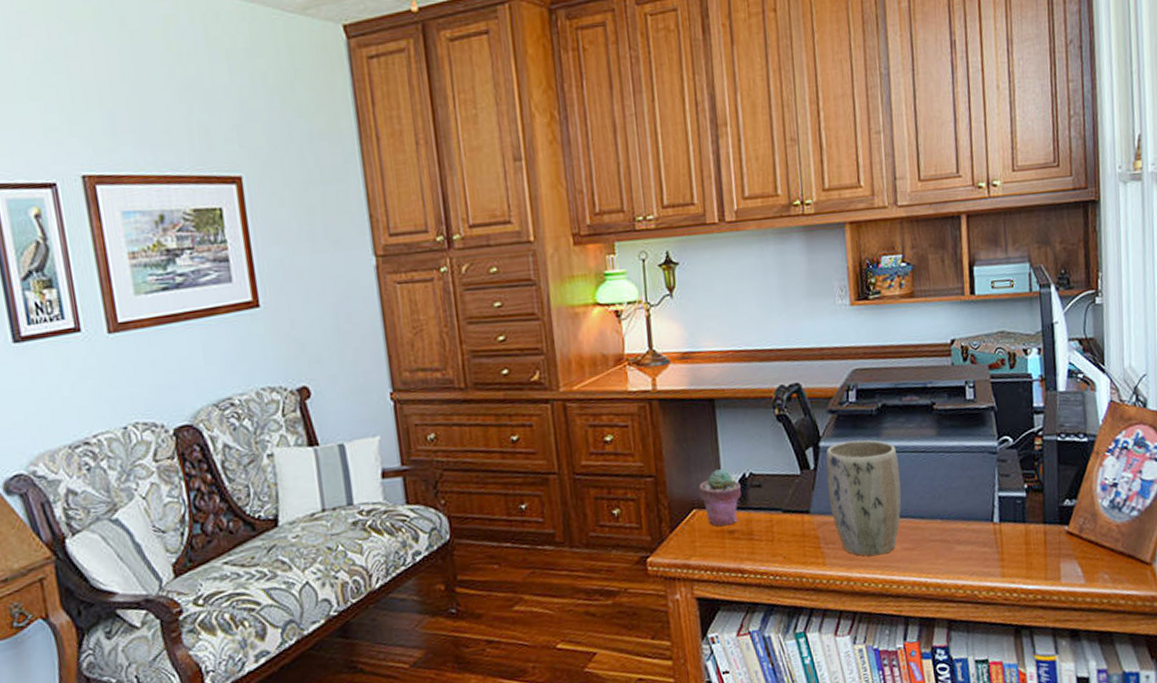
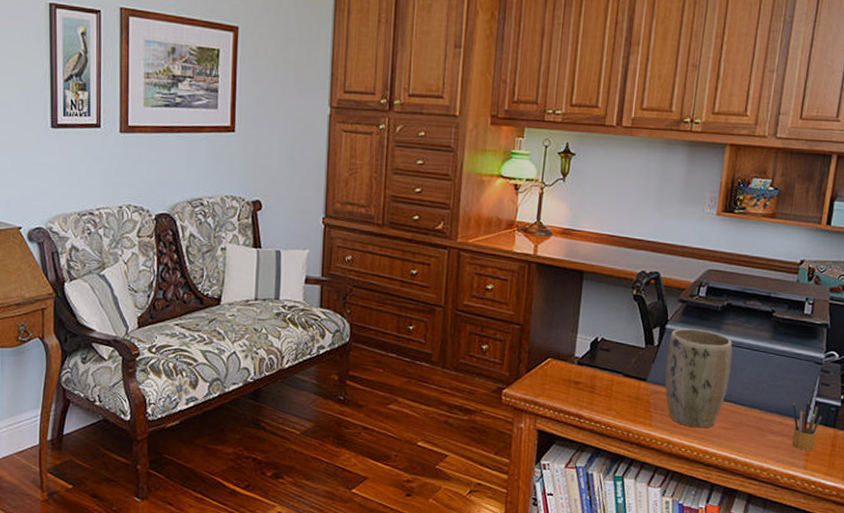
potted succulent: present [699,468,742,527] -> none [556,330,593,377]
pencil box: none [974,496,1009,557] -> present [792,400,822,451]

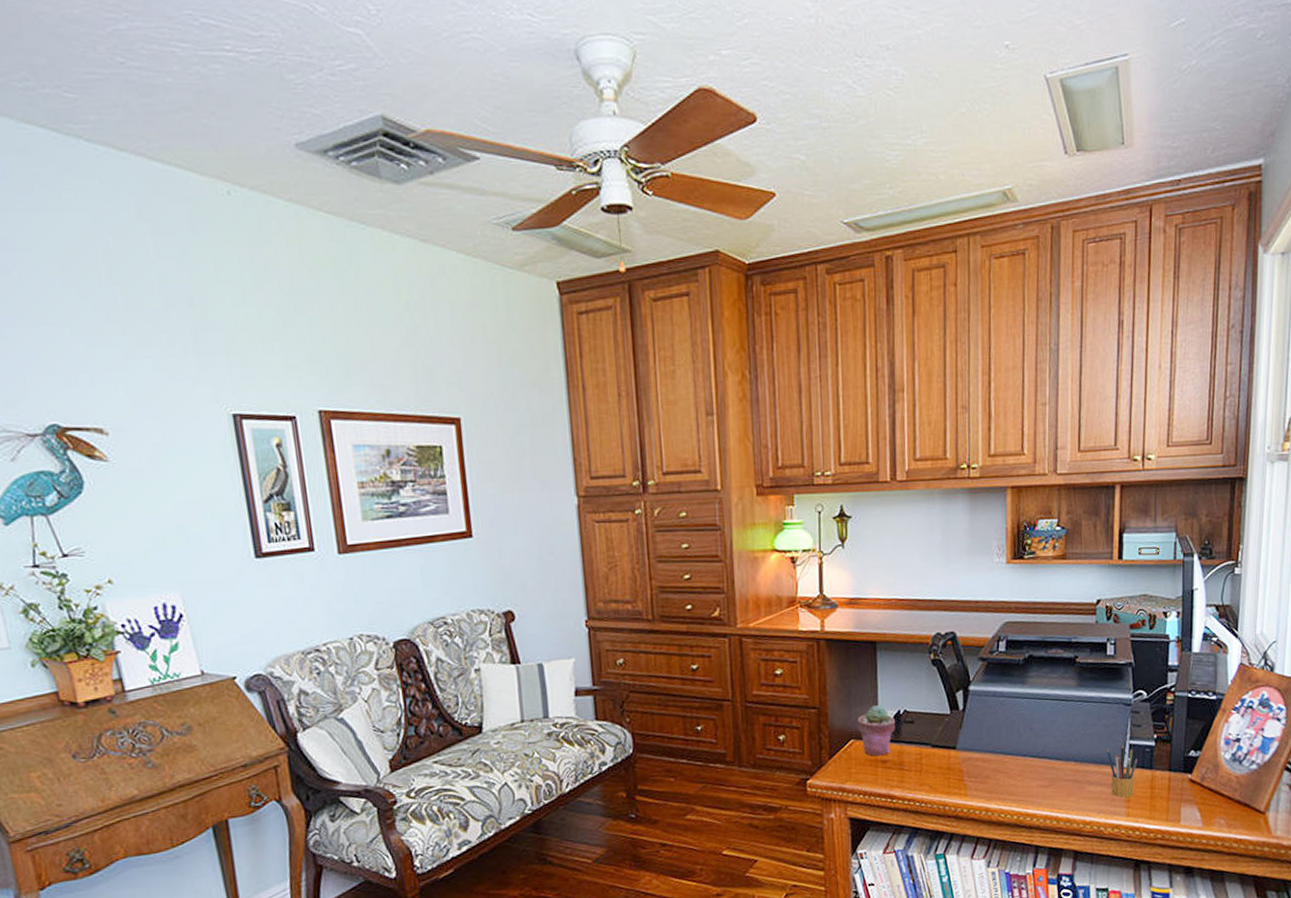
potted succulent: none [556,330,593,377] -> present [858,705,896,756]
plant pot: present [665,328,733,429] -> none [974,686,1041,791]

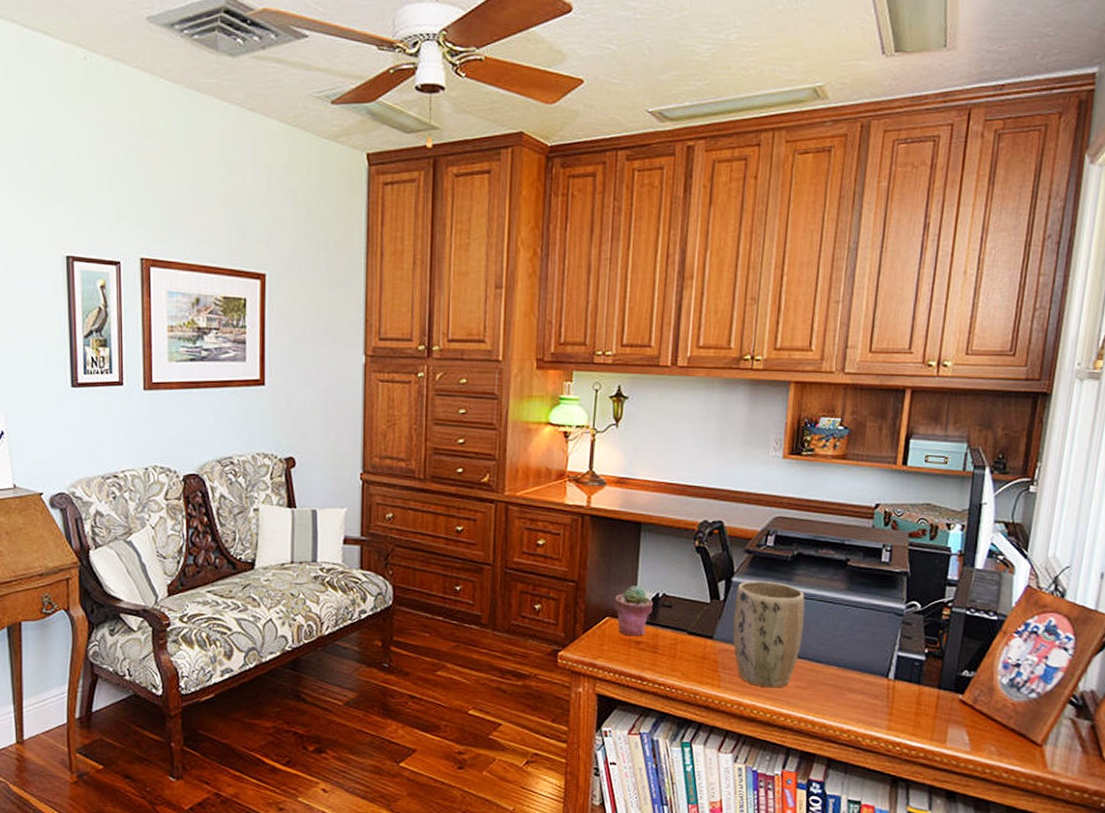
plant pot: none [974,686,1041,791] -> present [733,581,805,688]
pencil box: present [1107,744,1138,798] -> none [872,654,905,710]

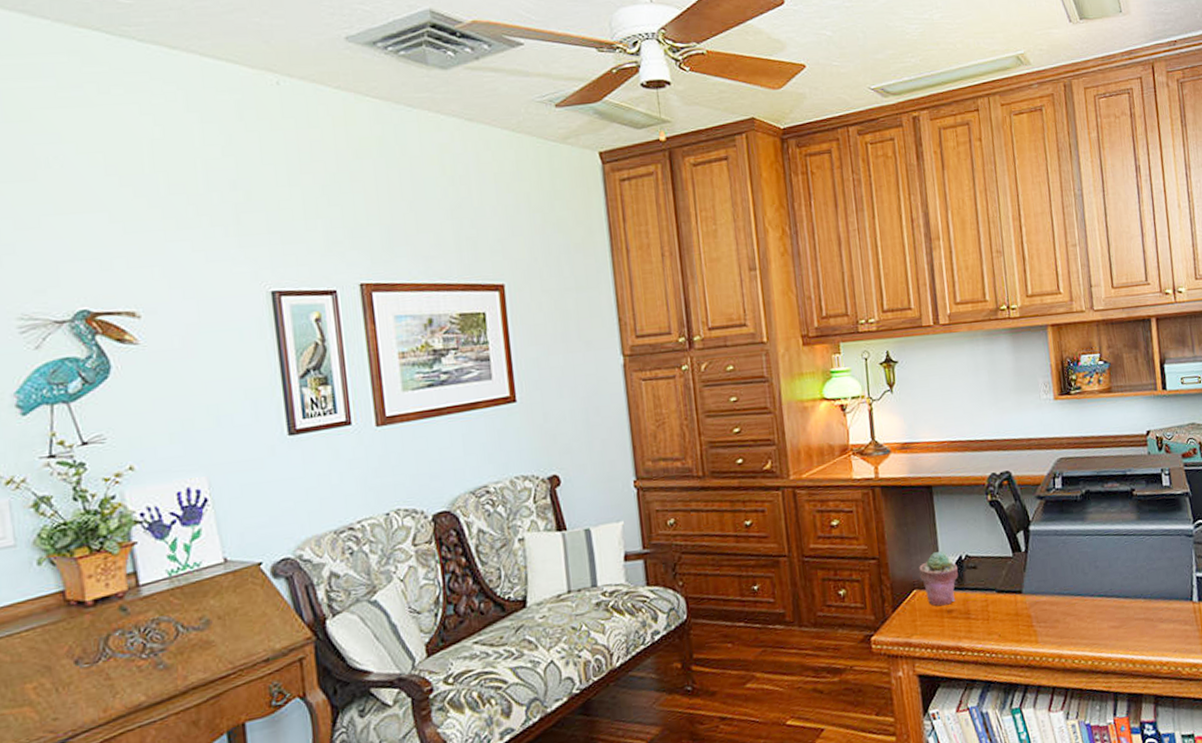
plant pot: present [733,581,805,688] -> none [1035,524,1107,634]

